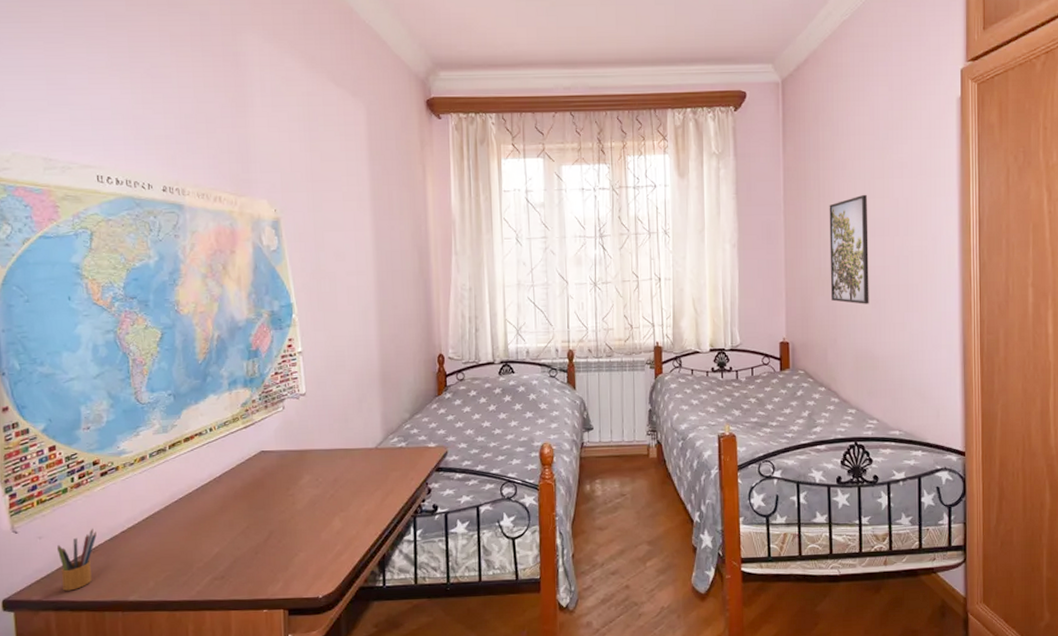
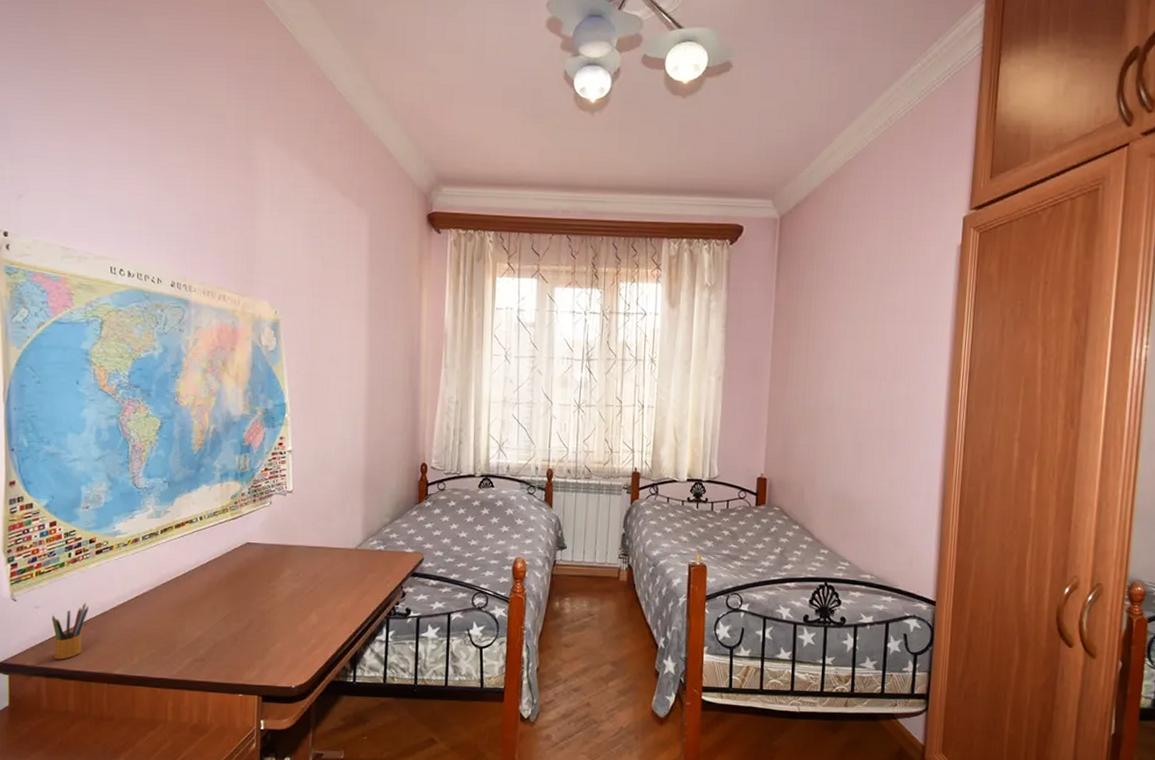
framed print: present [829,194,869,304] -> none [813,336,857,447]

